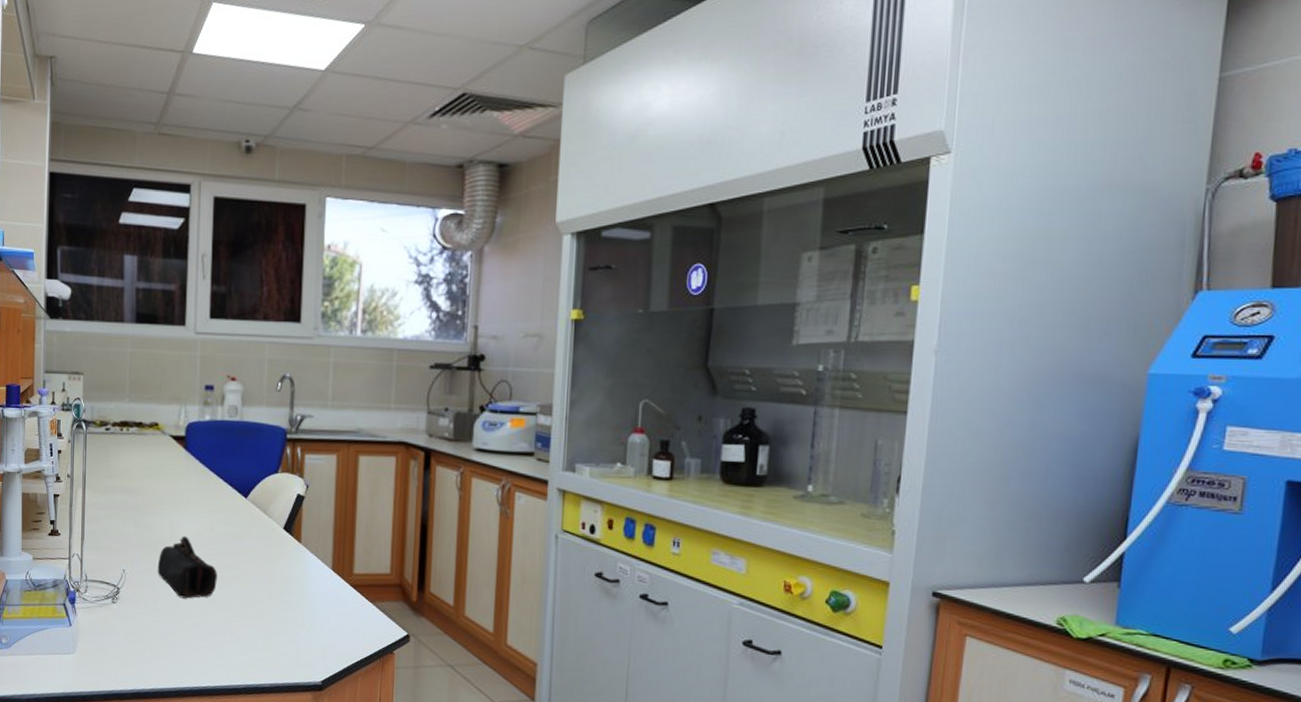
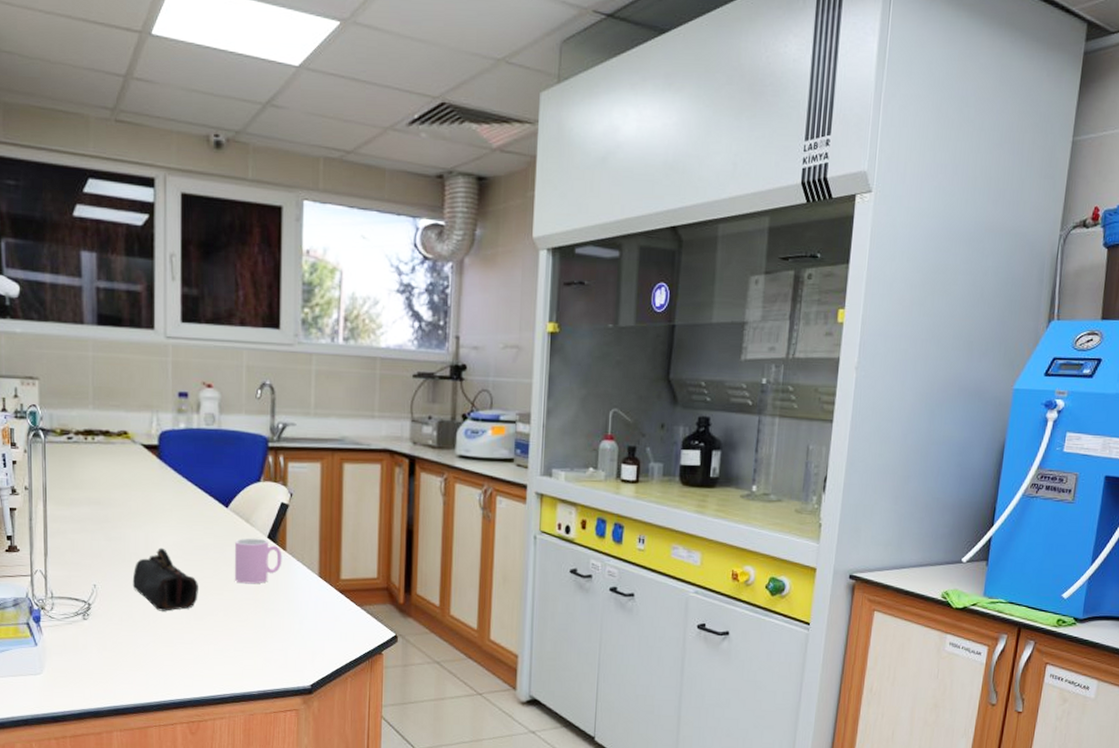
cup: none [250,528,297,575] -> present [234,538,282,584]

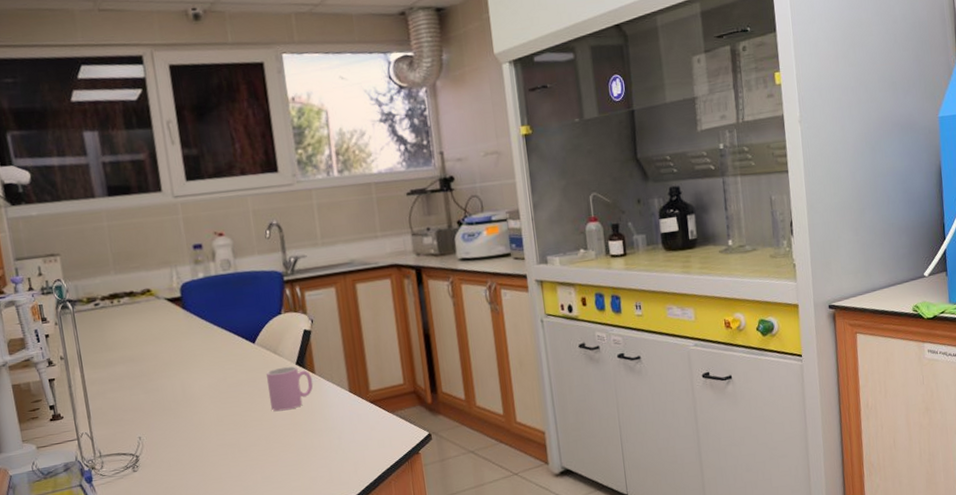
pencil case: present [132,547,198,612] -> none [174,391,240,451]

